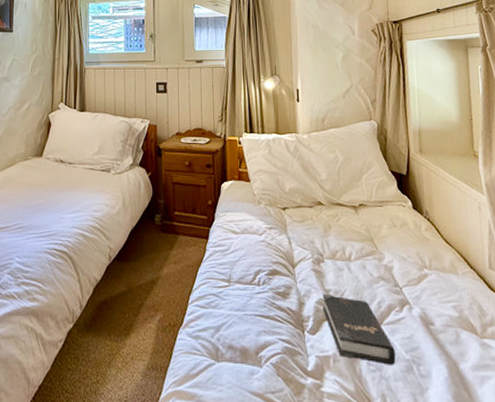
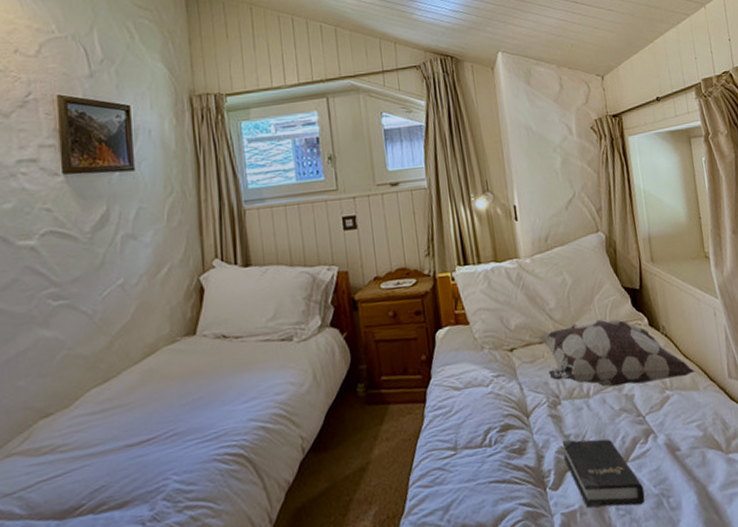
decorative pillow: none [308,194,455,260] -> present [538,318,695,387]

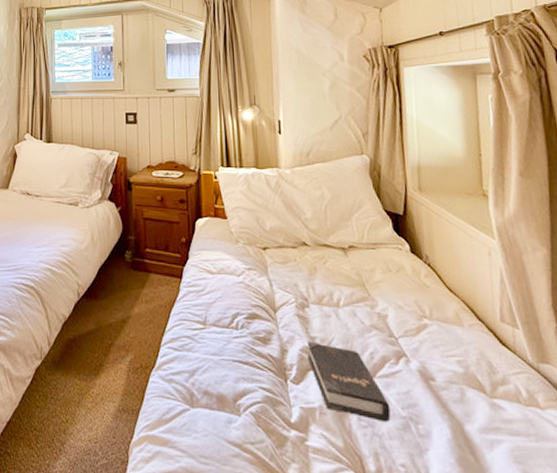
decorative pillow: present [538,318,695,387] -> none [292,235,460,310]

